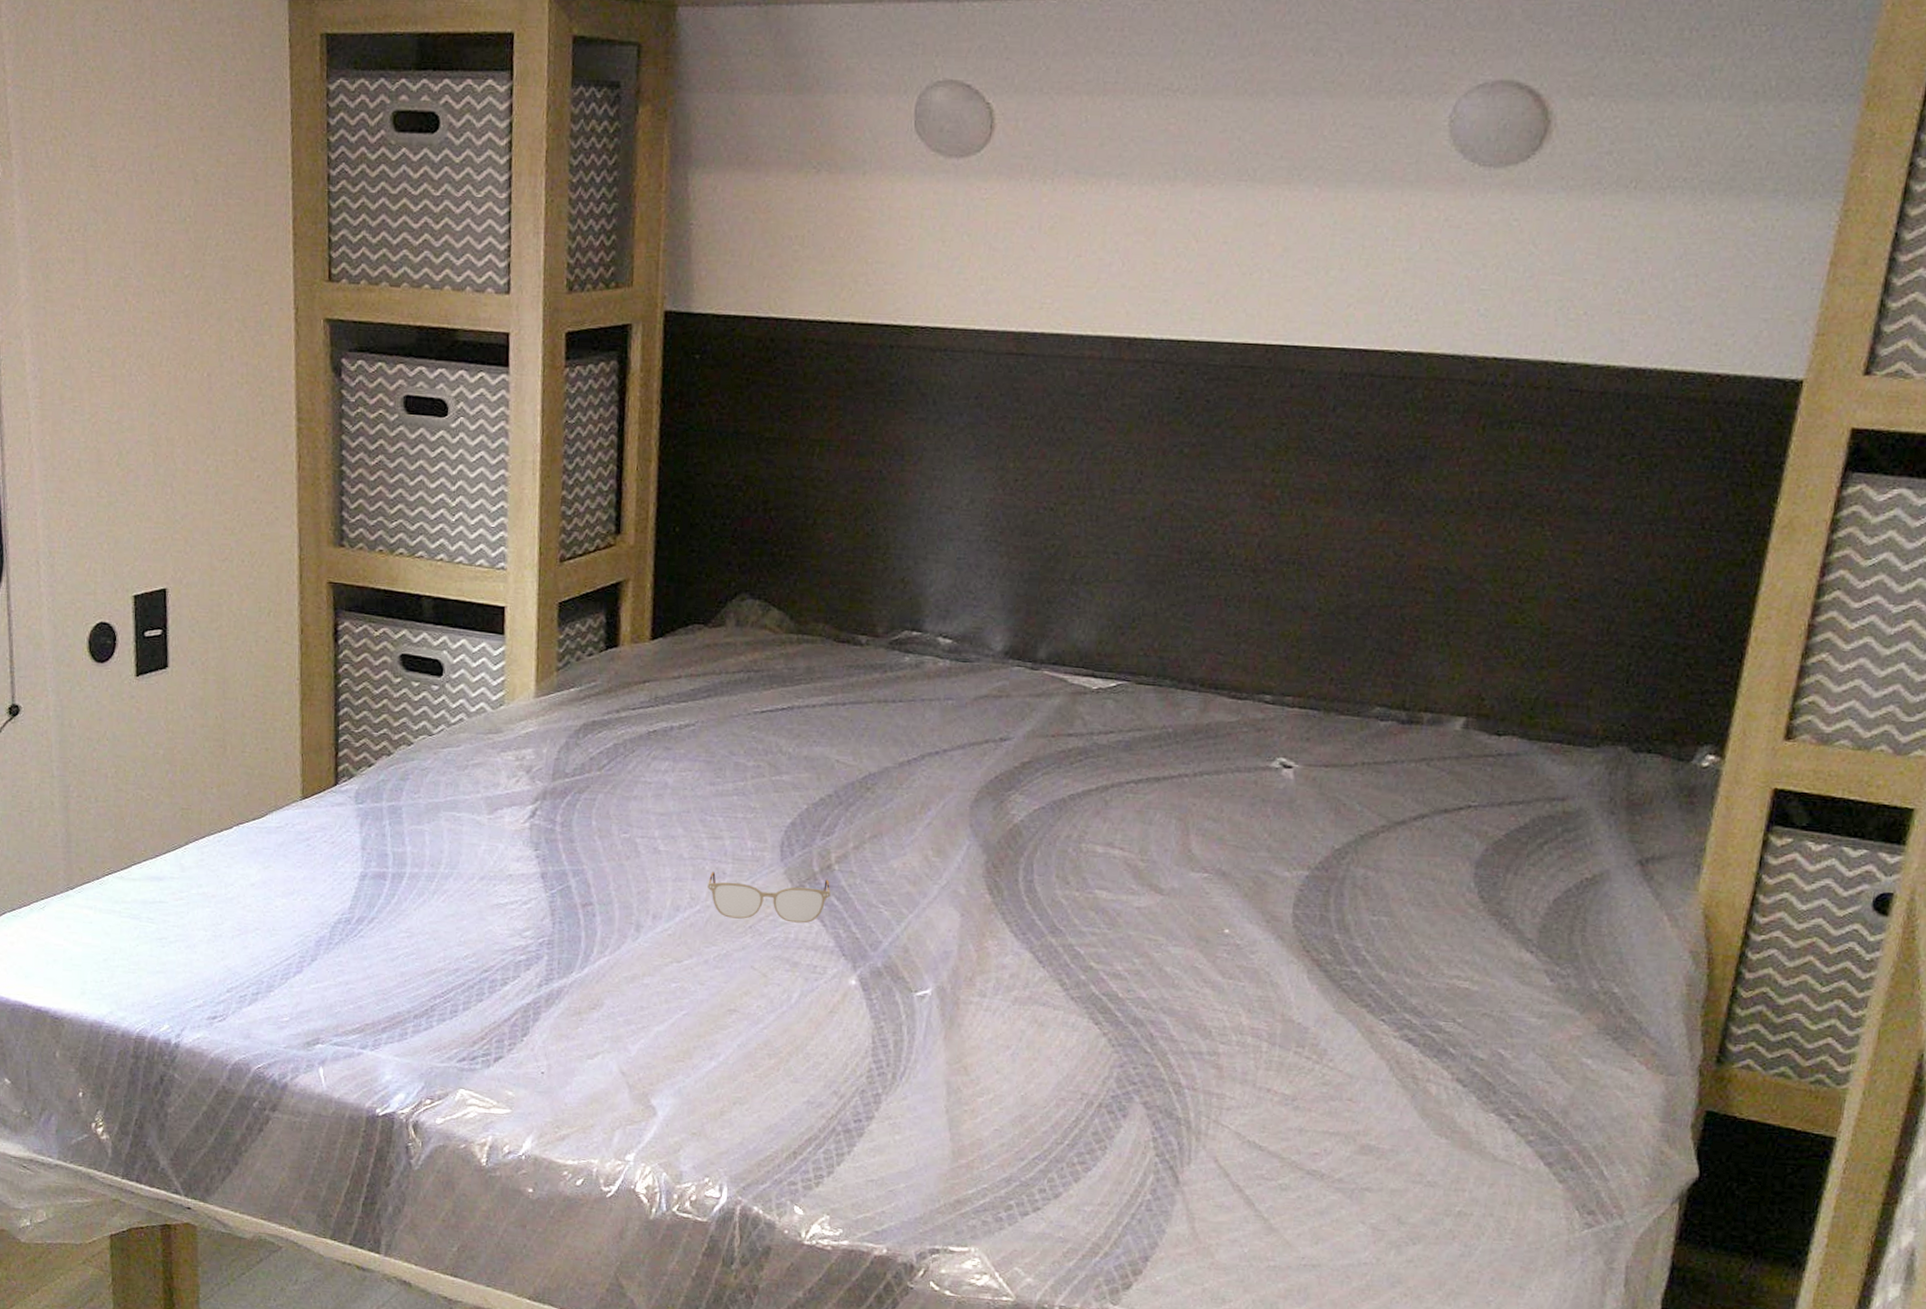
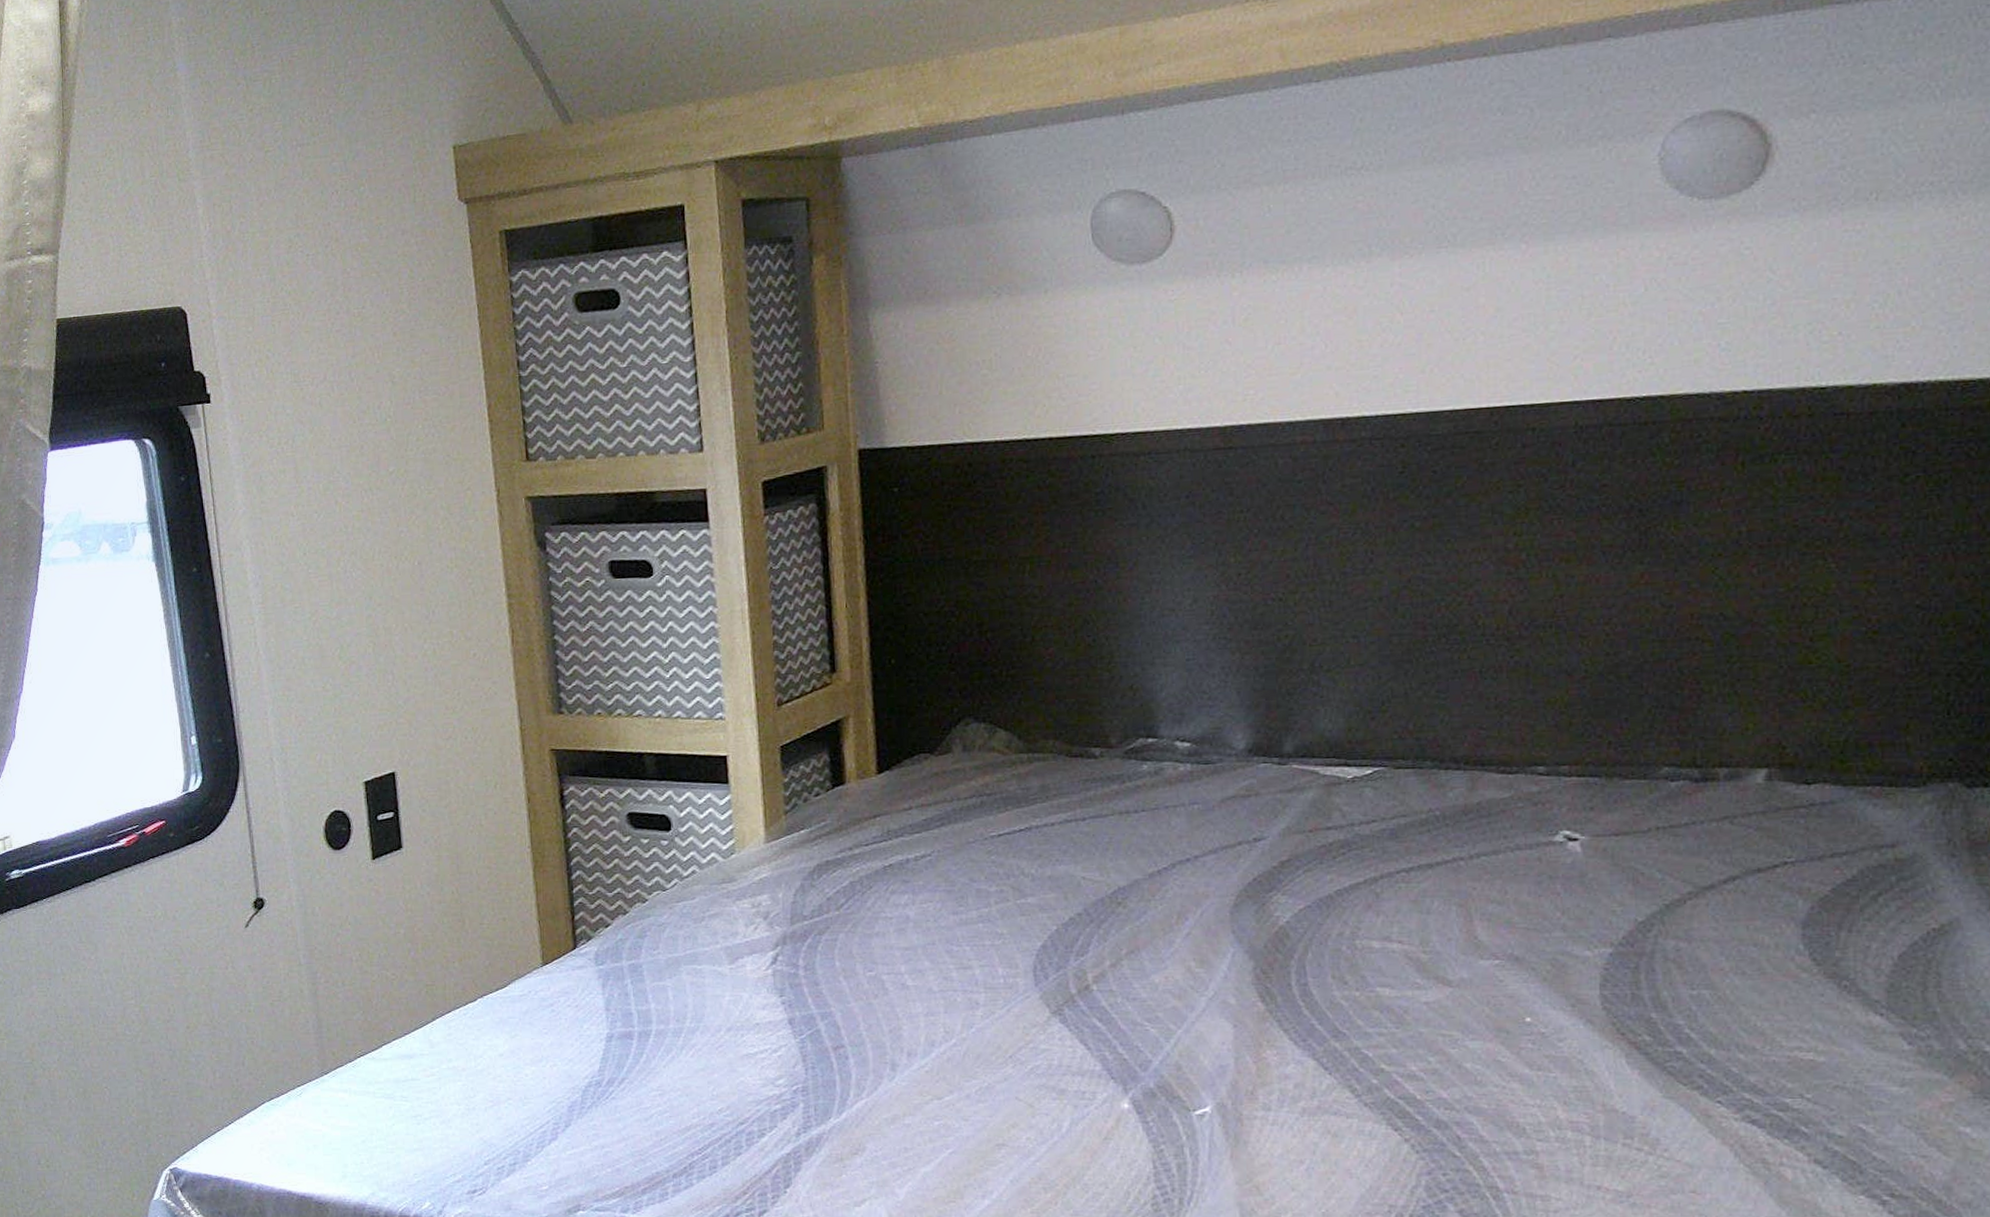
eyeglasses: present [707,872,831,924] -> none [961,1000,1092,1049]

